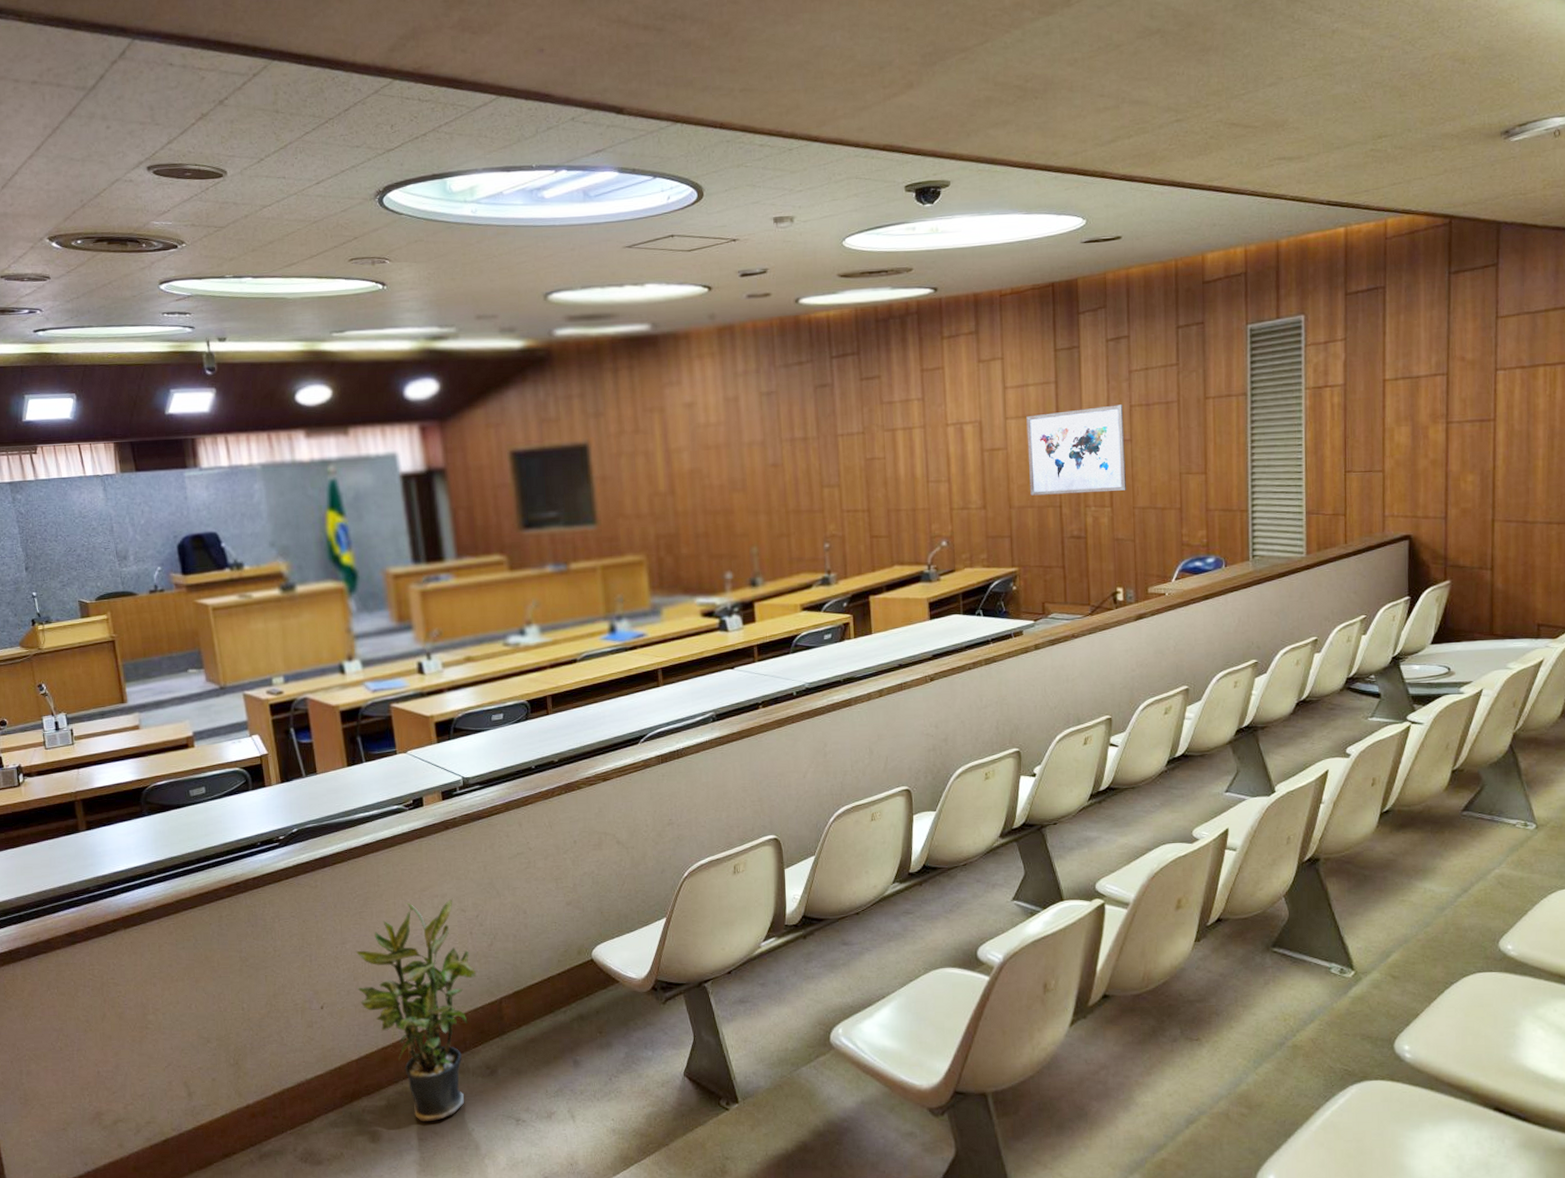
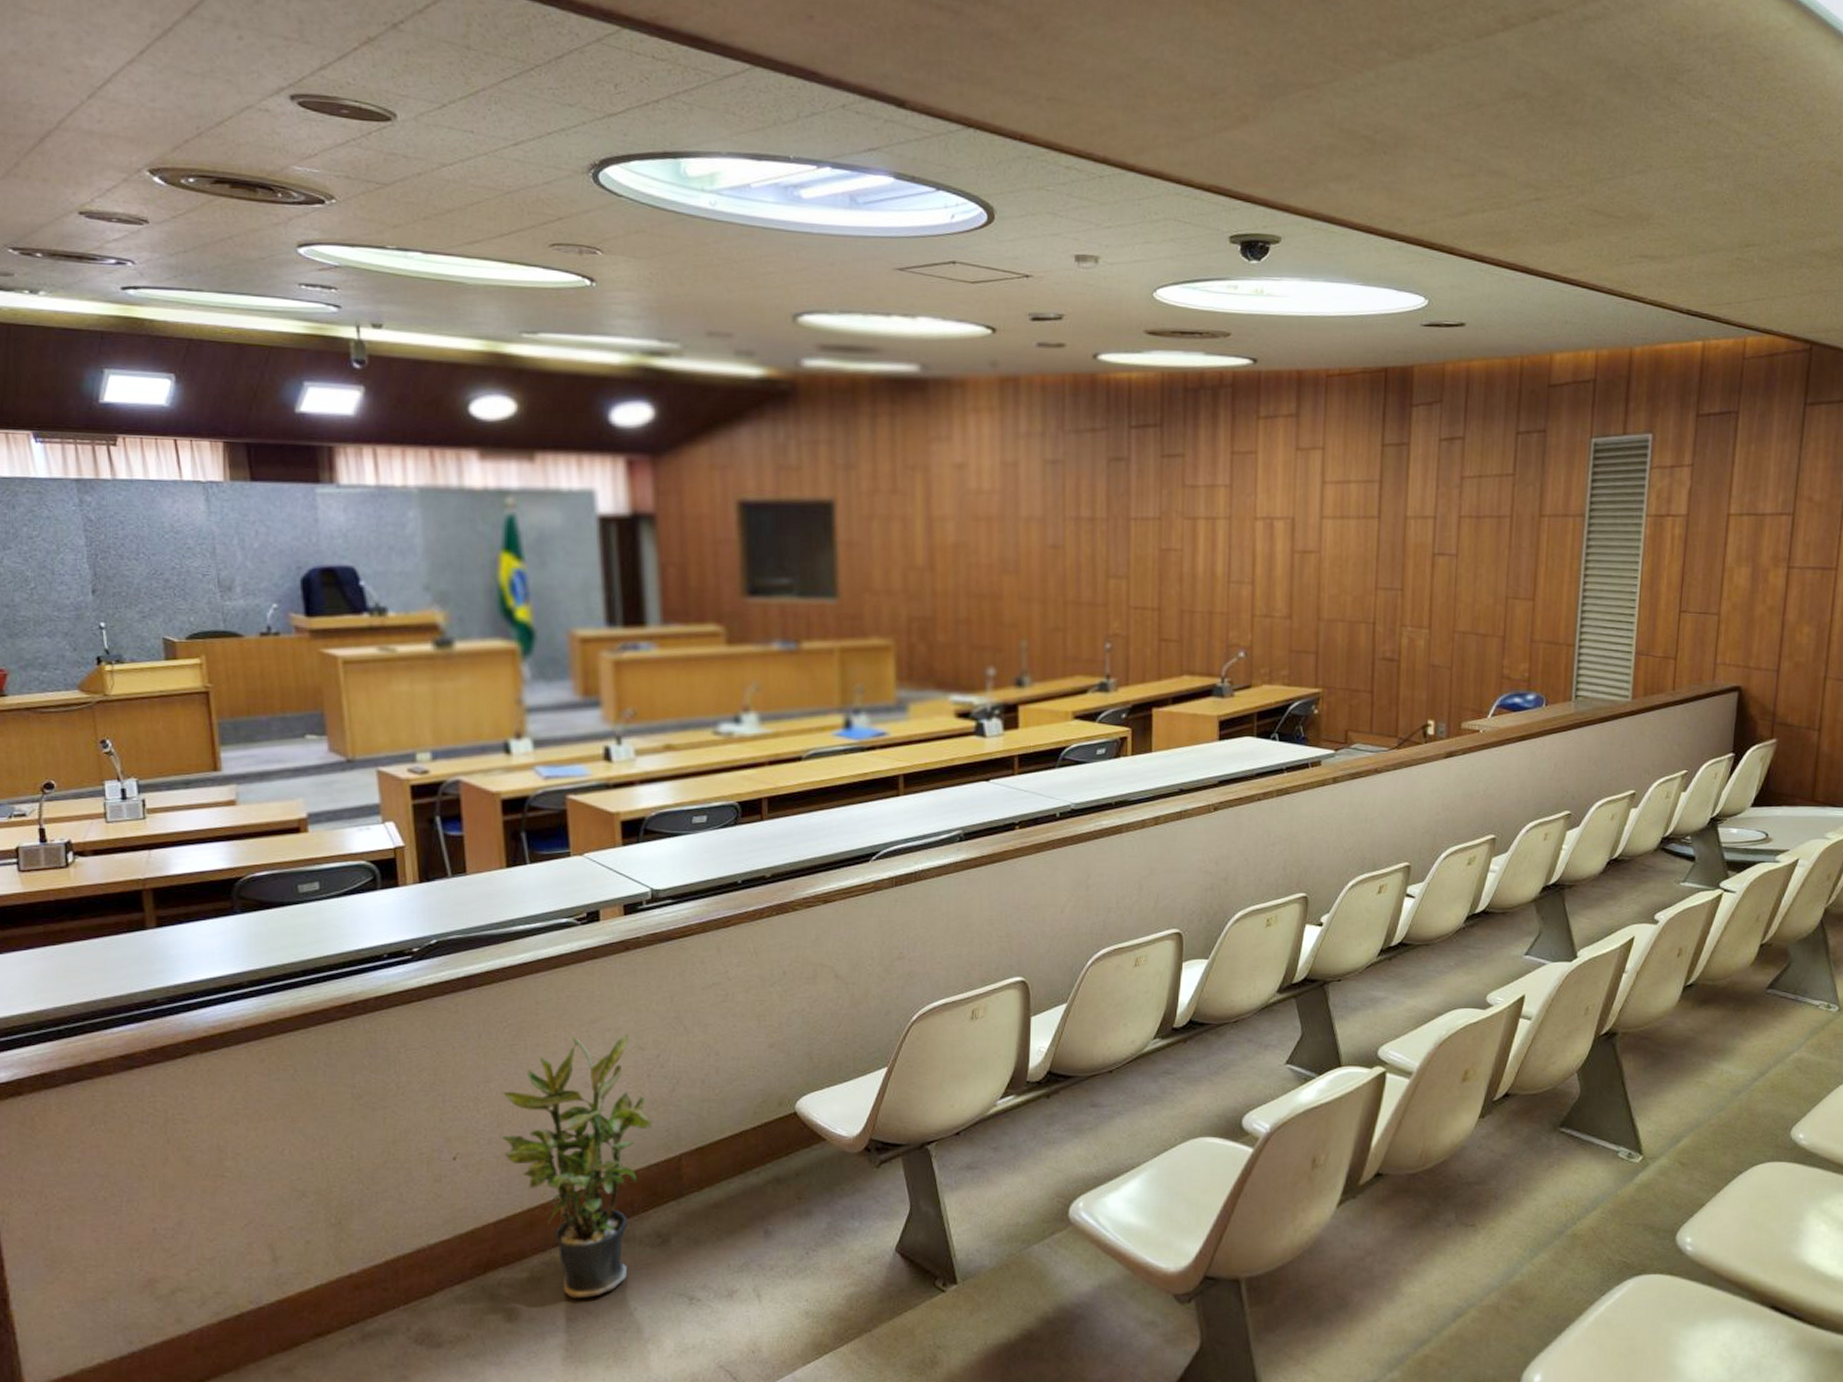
wall art: present [1026,404,1126,496] -> none [1342,513,1452,611]

